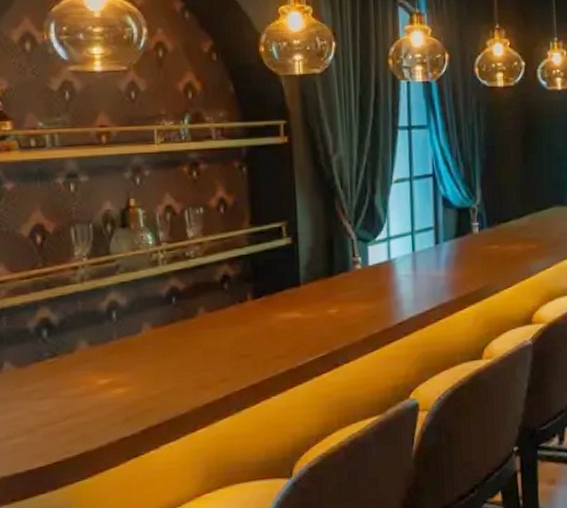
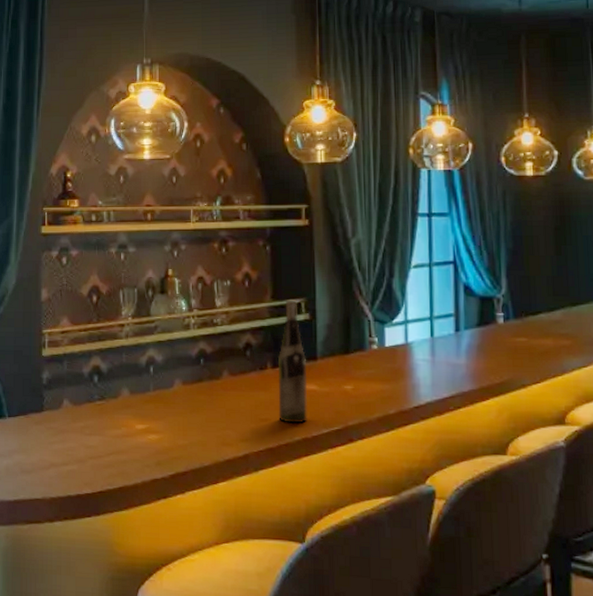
wine bottle: none [259,224,292,356] -> present [278,300,308,424]

